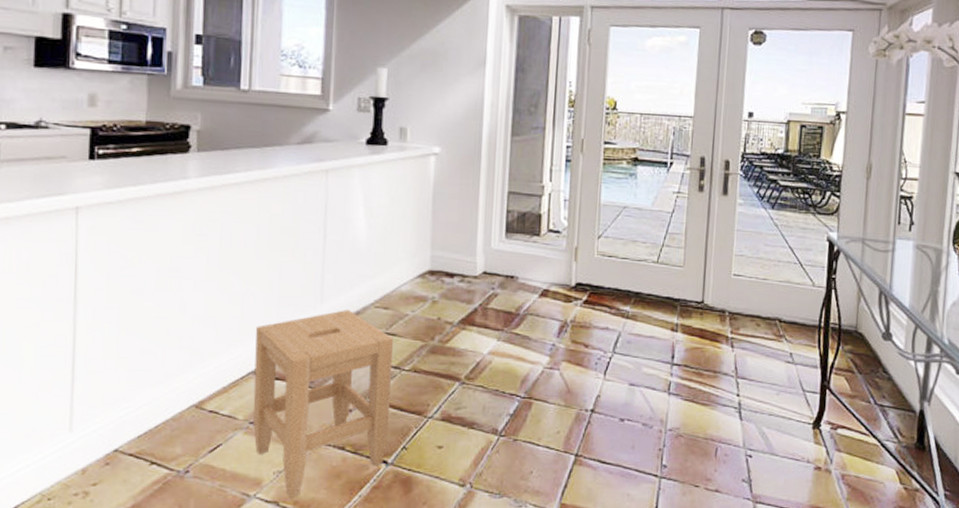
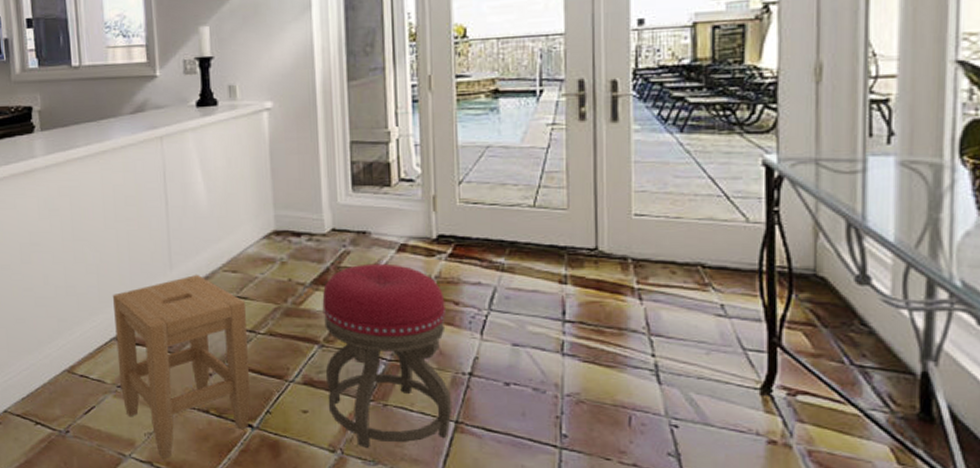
stool: none [462,306,577,481] -> present [322,263,453,448]

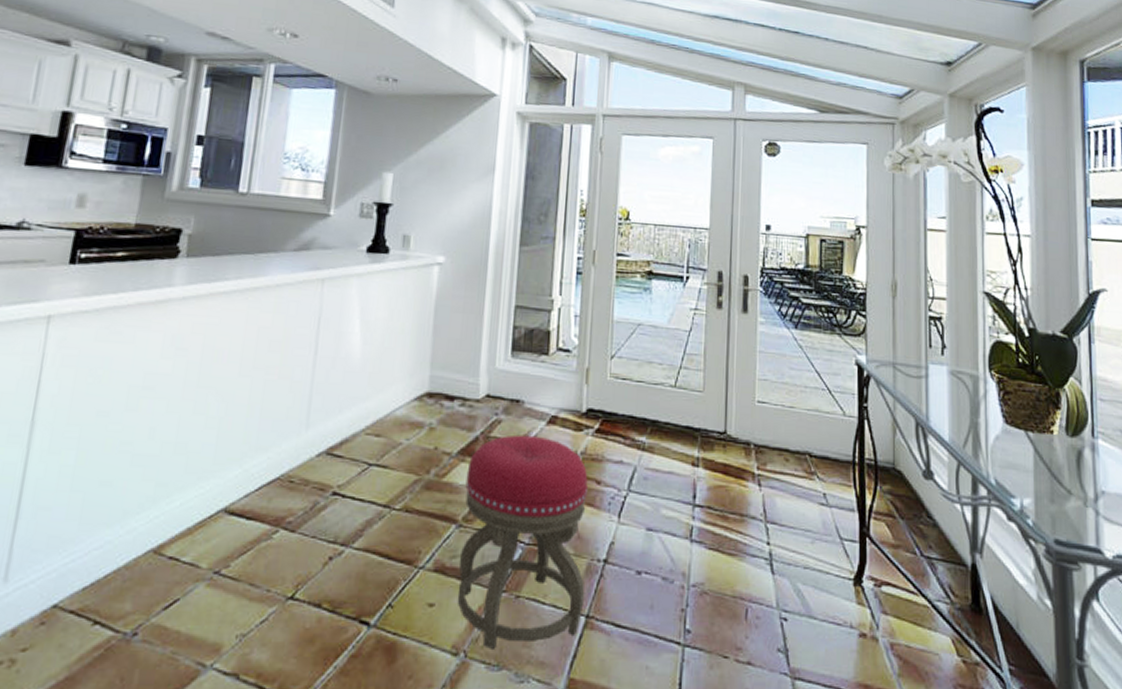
stool: present [113,275,251,460] -> none [217,437,384,671]

